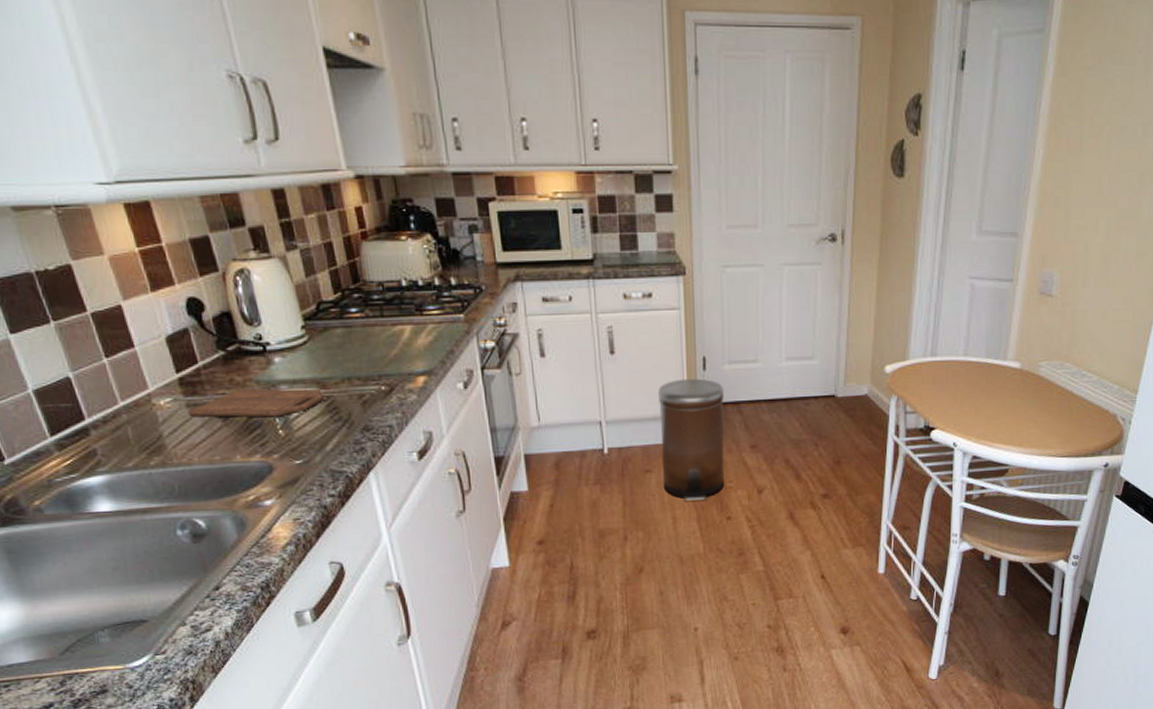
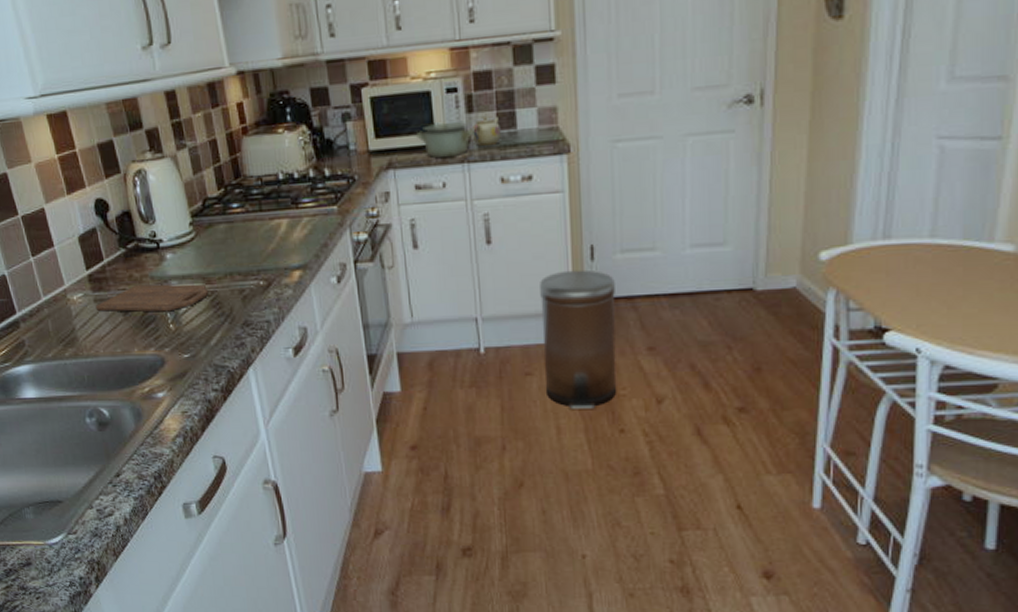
saucepan: none [544,240,601,274] -> present [416,122,476,159]
teapot: none [596,236,624,265] -> present [471,115,501,147]

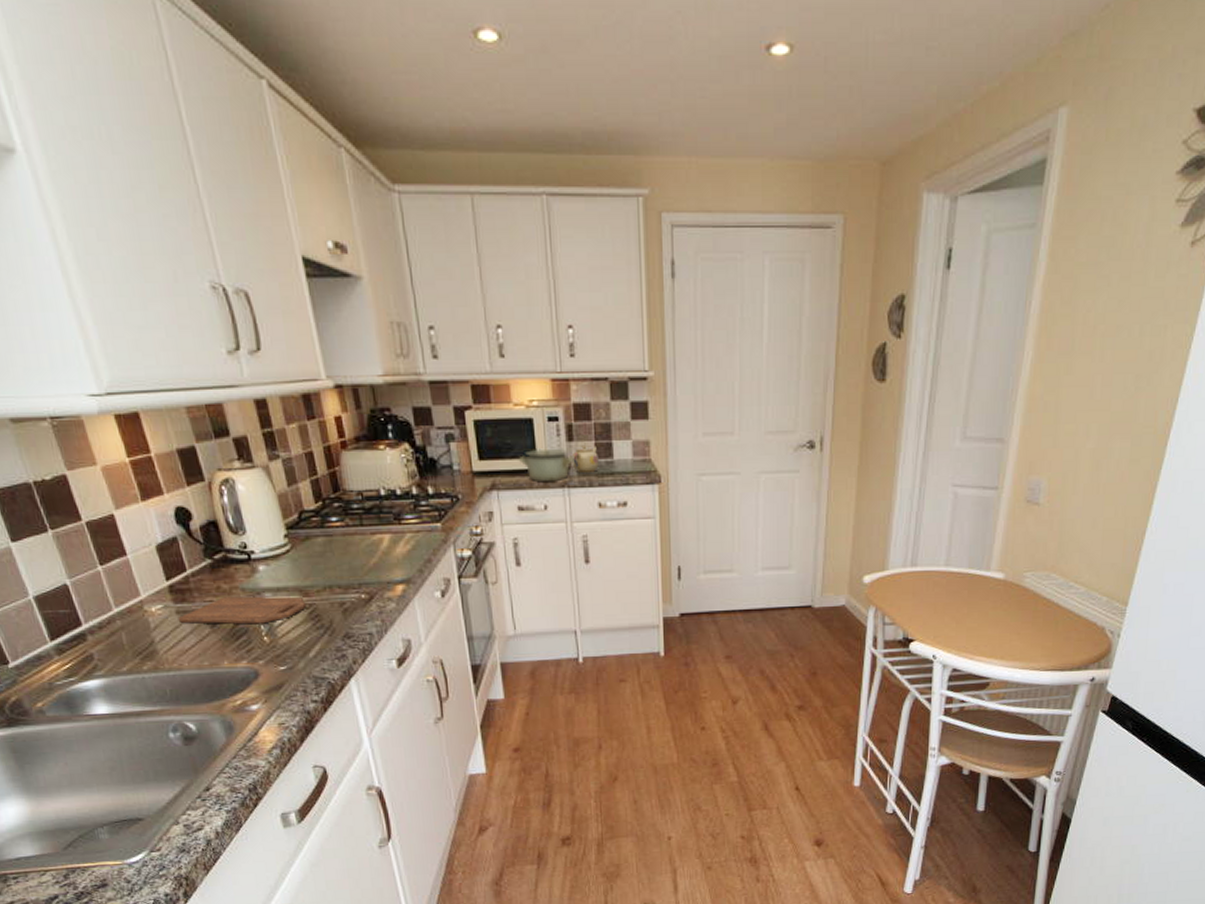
pedal bin: present [540,269,616,411] -> none [633,588,699,712]

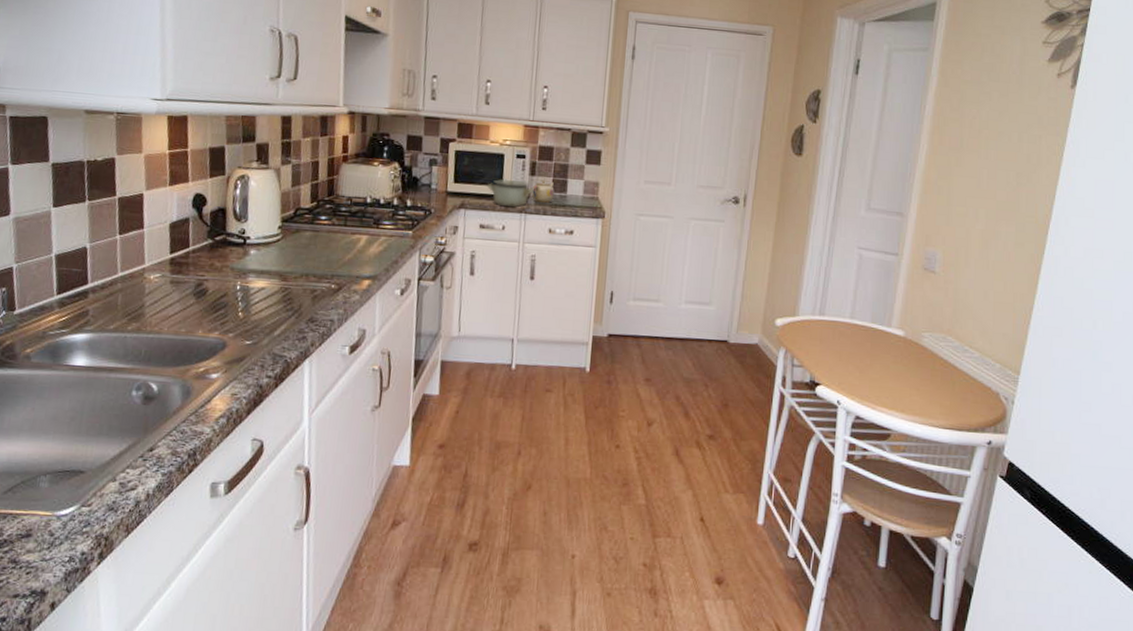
cutting board: present [178,596,307,625] -> none [170,273,283,301]

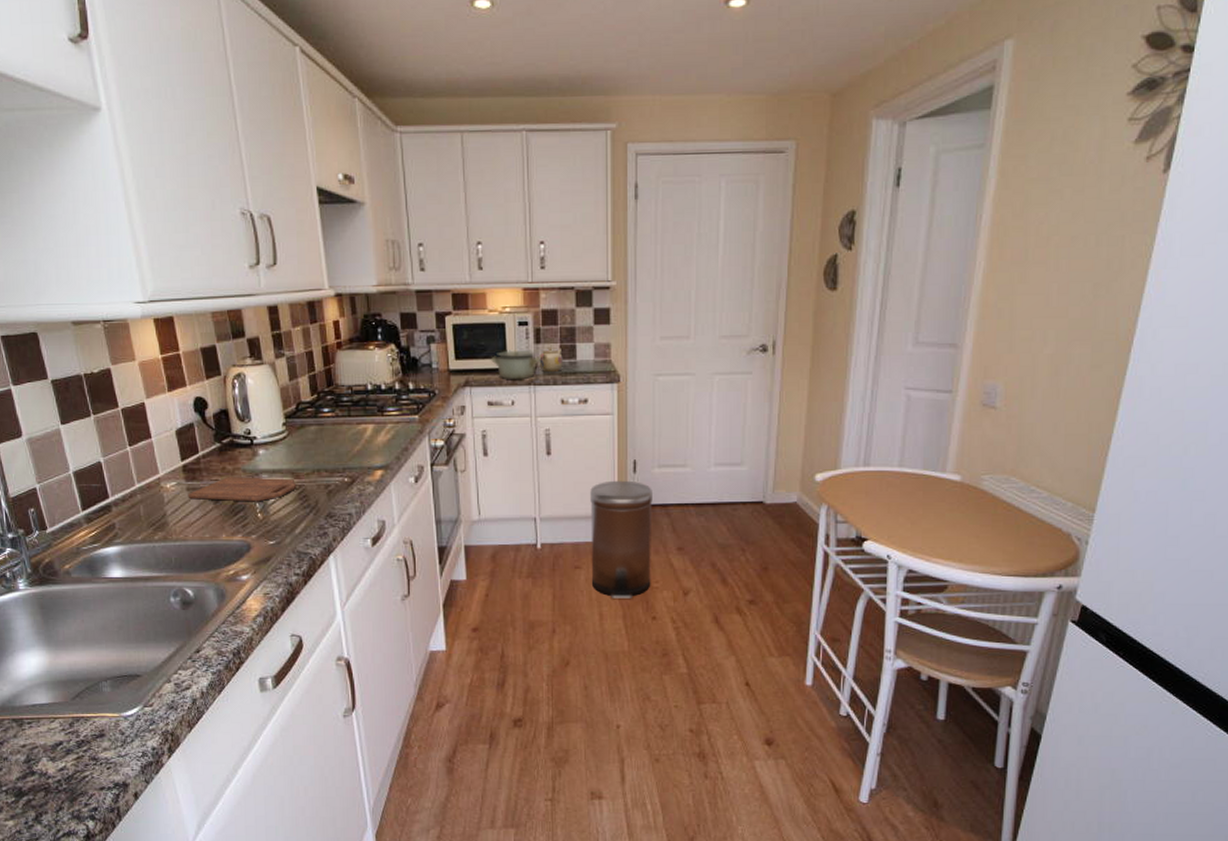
cutting board: none [170,273,283,301] -> present [188,477,297,502]
pedal bin: none [560,309,626,427] -> present [590,480,652,600]

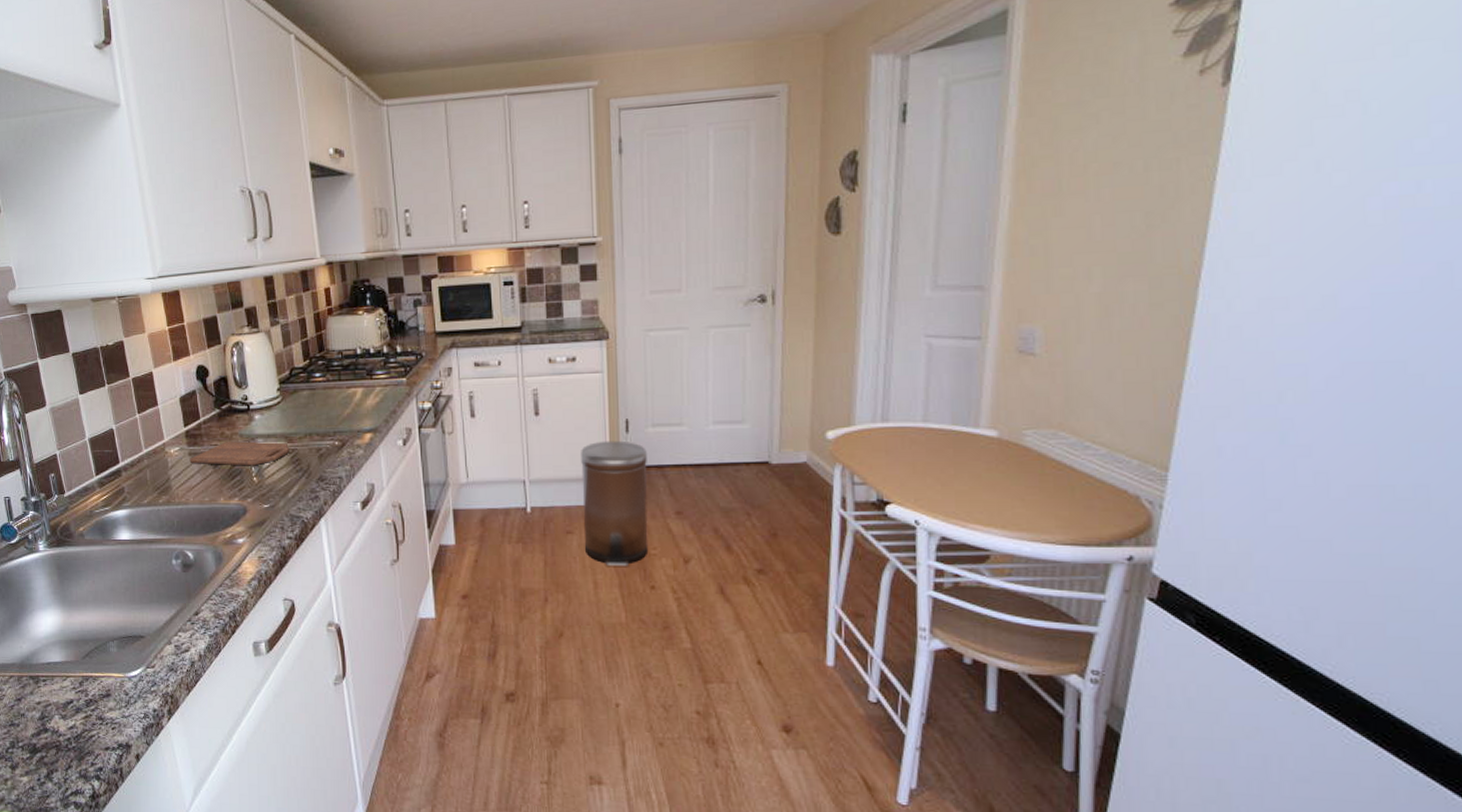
saucepan: present [491,350,542,380] -> none [477,310,528,341]
teapot: present [538,346,563,373] -> none [524,305,550,332]

